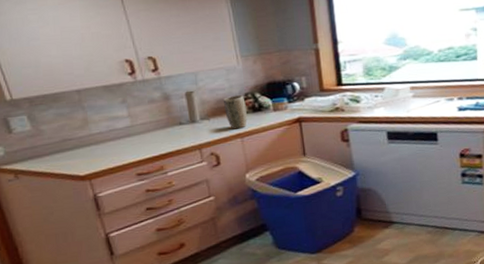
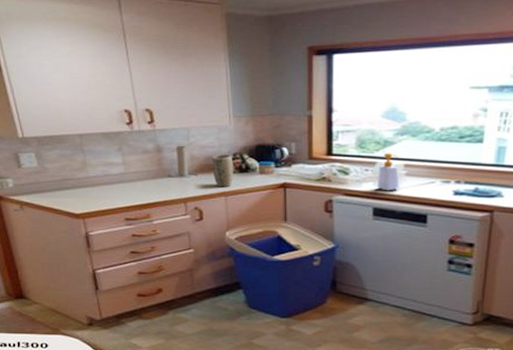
soap bottle: none [387,77,409,115] -> present [377,152,399,191]

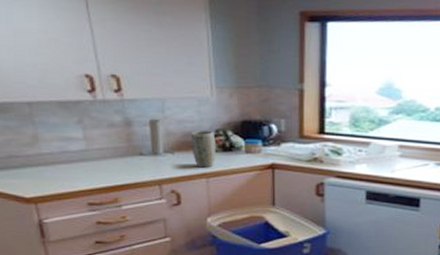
soap bottle: present [377,152,399,191] -> none [370,132,393,174]

